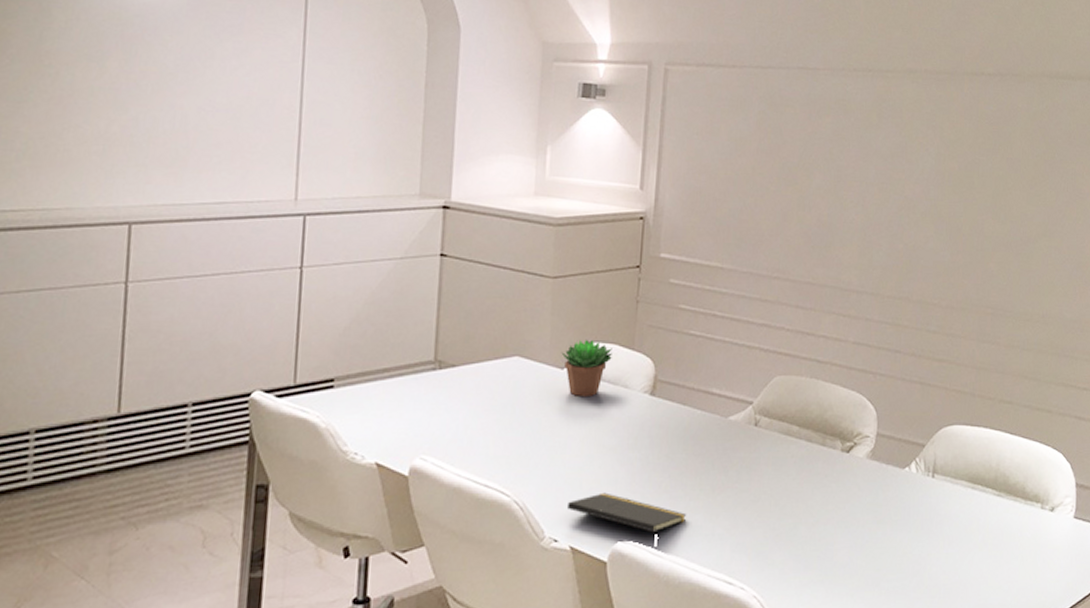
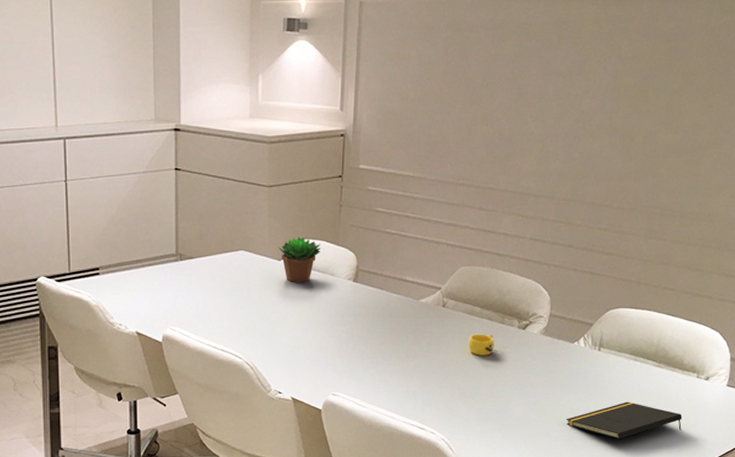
notepad: present [568,492,687,534] -> none [289,357,386,390]
cup: none [785,459,815,487] -> present [468,334,494,356]
notepad: none [898,540,1028,589] -> present [566,401,682,439]

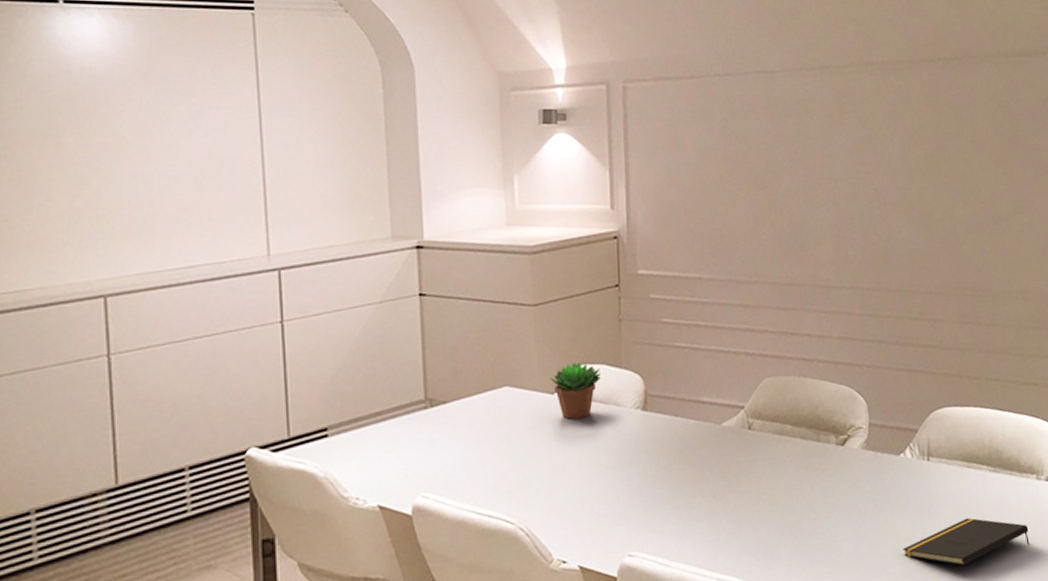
cup: present [468,334,494,356] -> none [782,455,812,484]

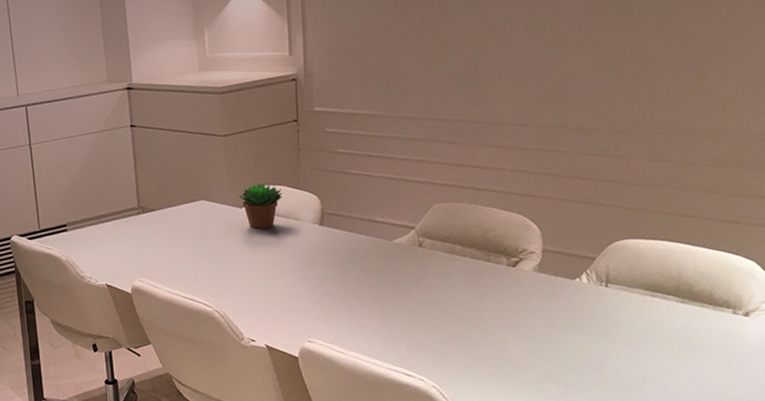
notepad: present [902,518,1030,566] -> none [575,342,721,385]

